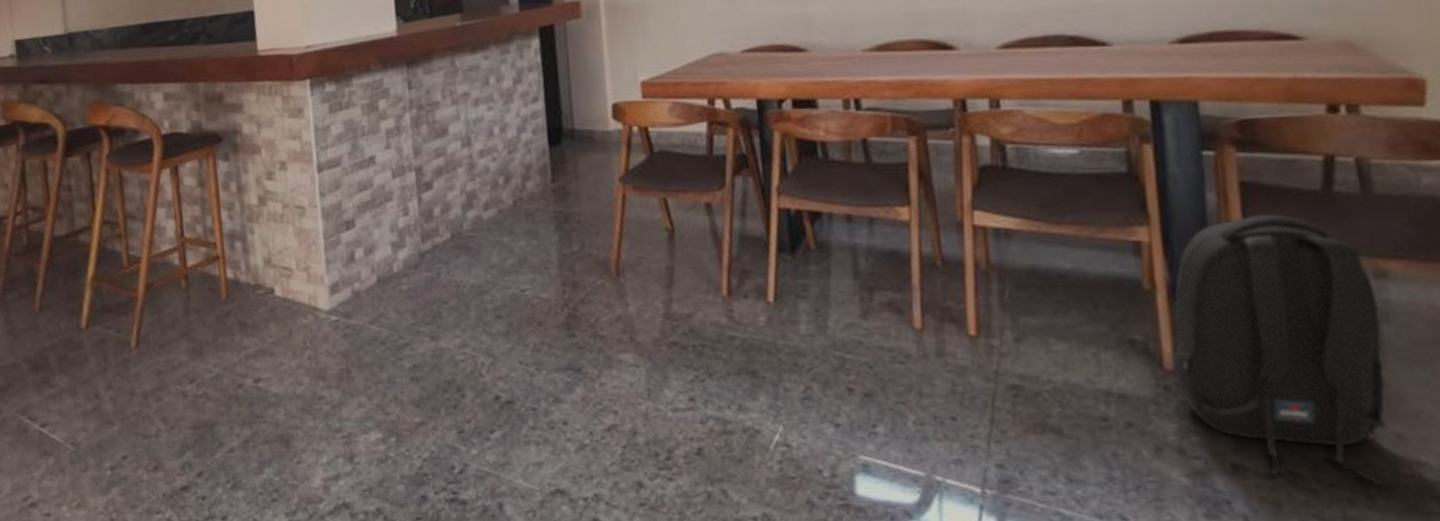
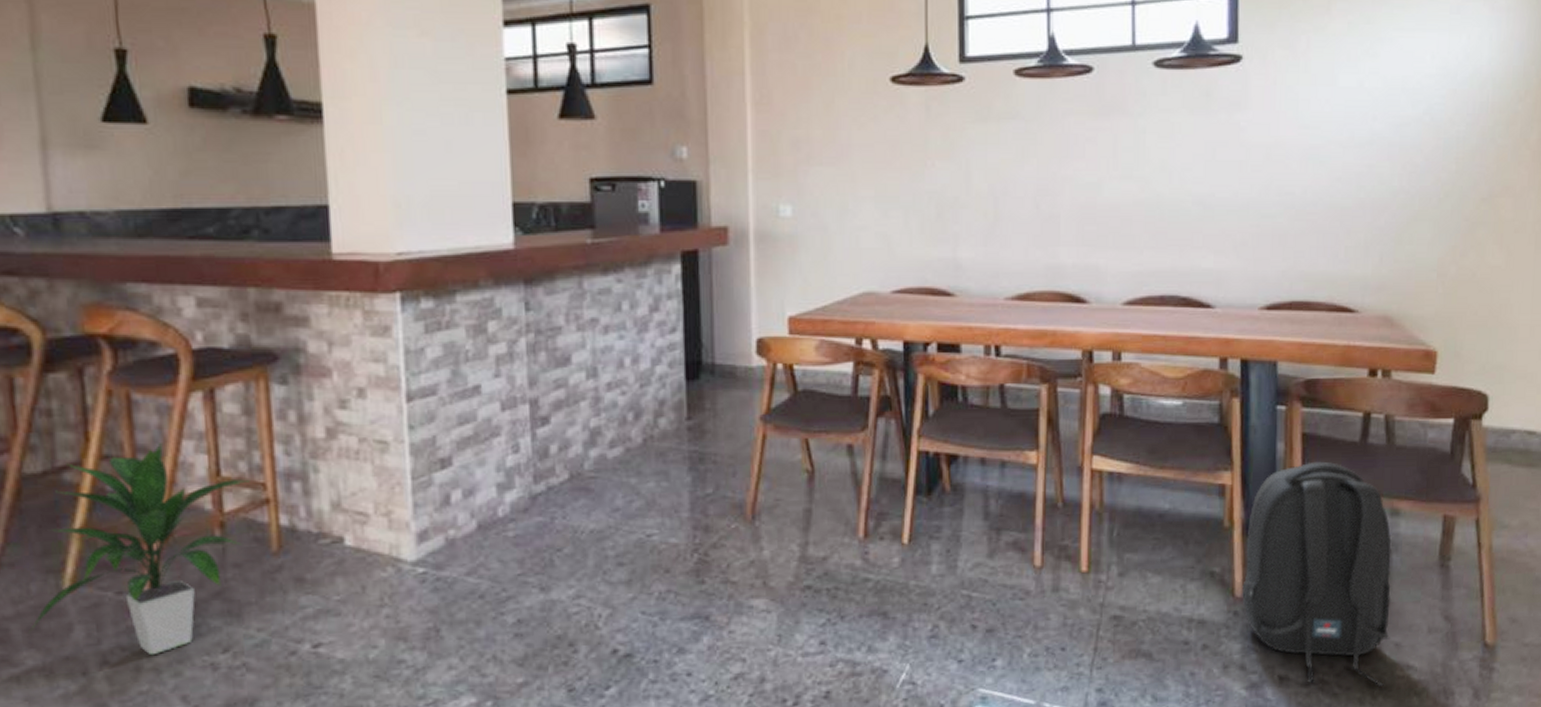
indoor plant: none [60,211,205,383] -> present [29,443,250,656]

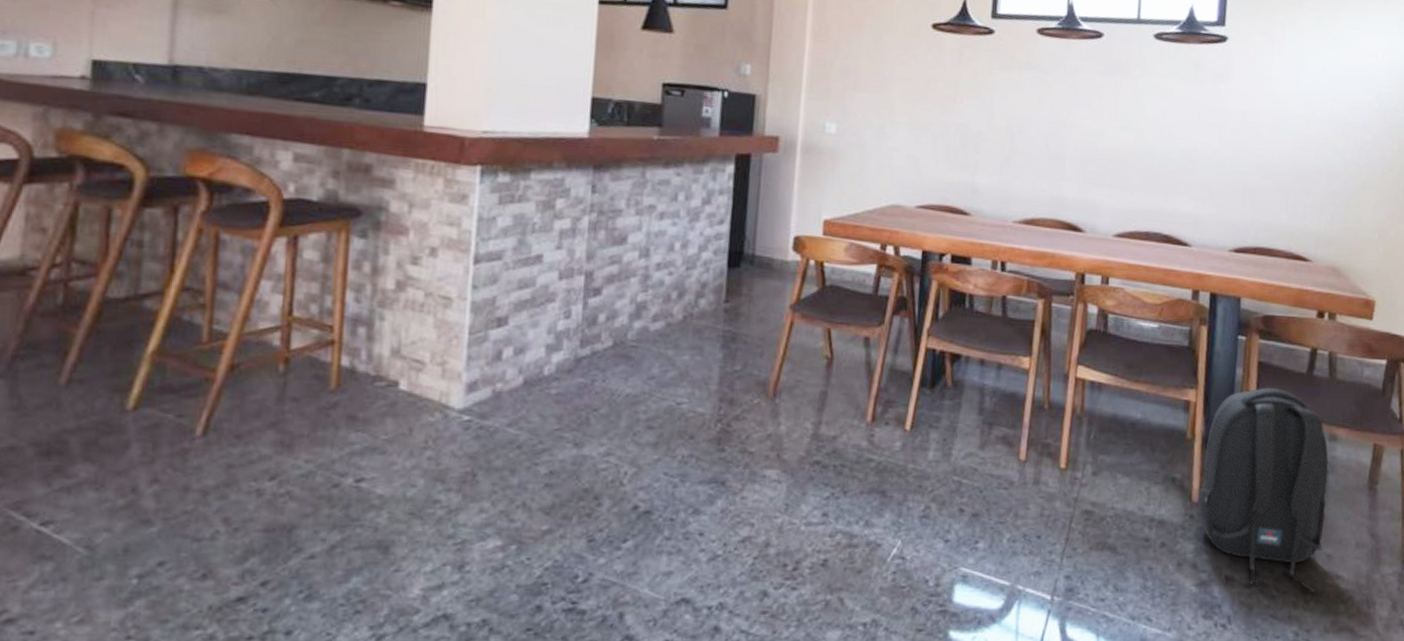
indoor plant: present [29,443,250,656] -> none [87,281,319,478]

